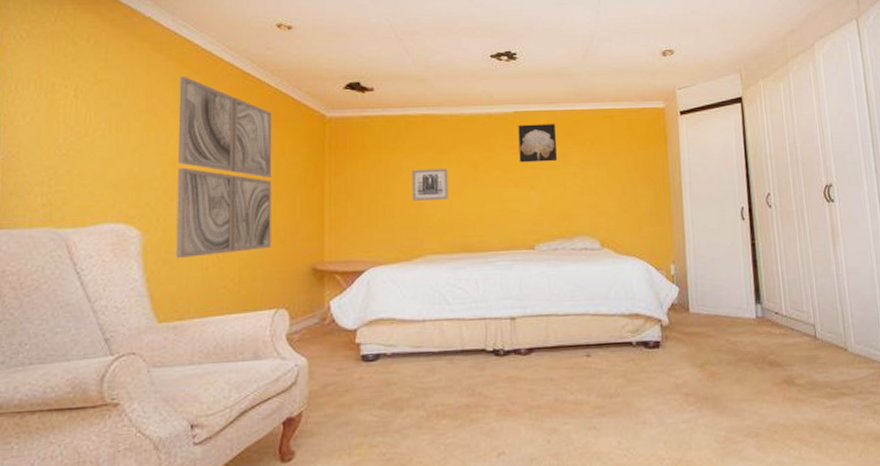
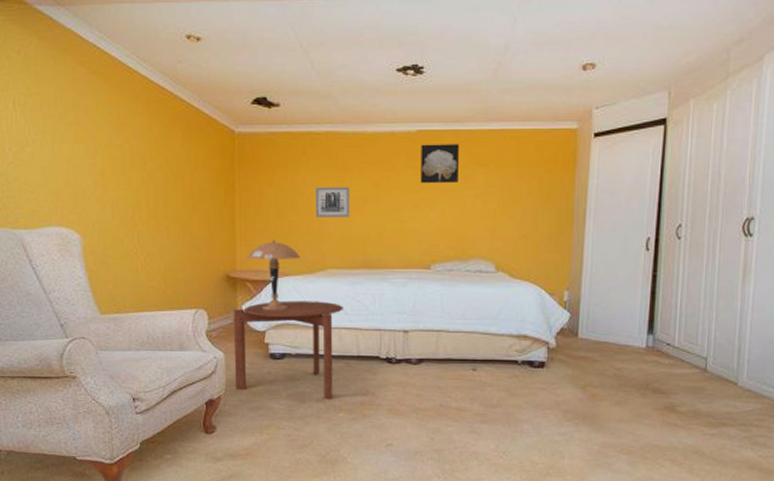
wall art: present [175,77,273,258] -> none [101,90,190,260]
side table: none [319,290,444,406] -> present [233,300,343,400]
table lamp: none [337,226,396,306] -> present [247,239,300,311]

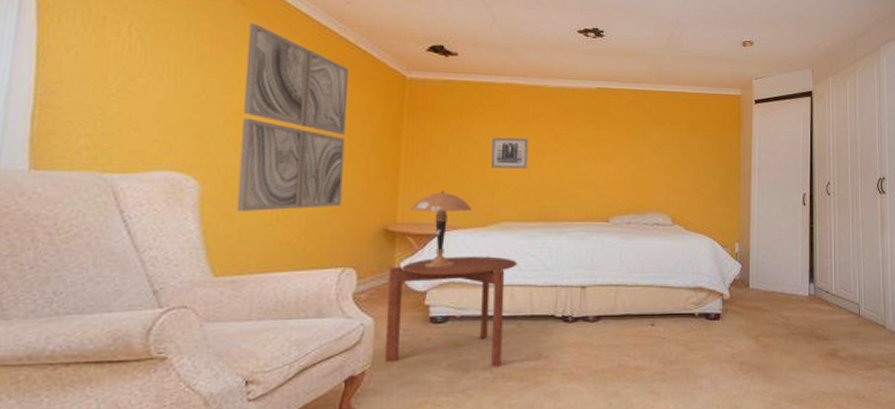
wall art: none [101,90,190,260] -> present [236,23,350,211]
wall art: present [420,144,459,184] -> none [600,101,636,139]

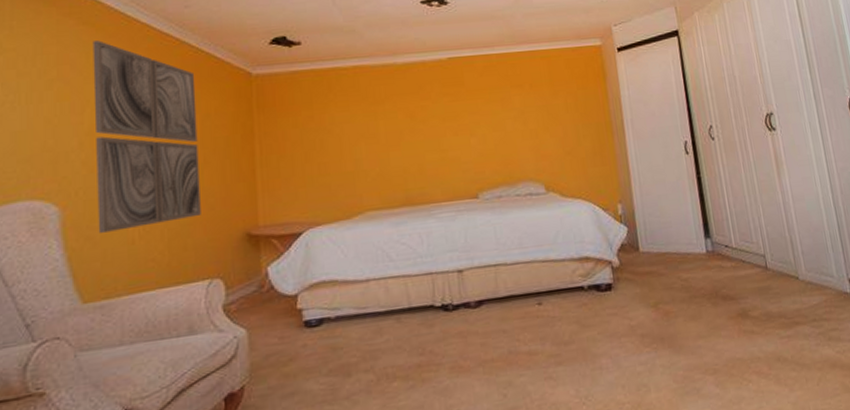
side table: present [385,256,517,367] -> none [256,249,388,376]
table lamp: present [411,190,472,268] -> none [272,185,334,270]
wall art: present [490,137,529,169] -> none [345,120,386,156]

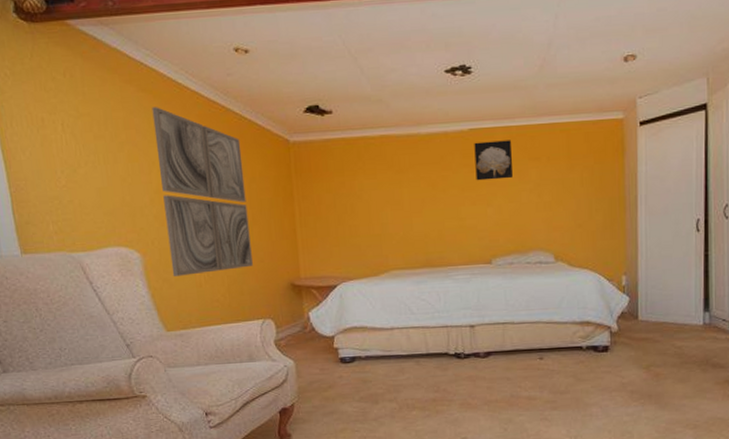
wall art: none [453,68,496,110] -> present [474,140,513,181]

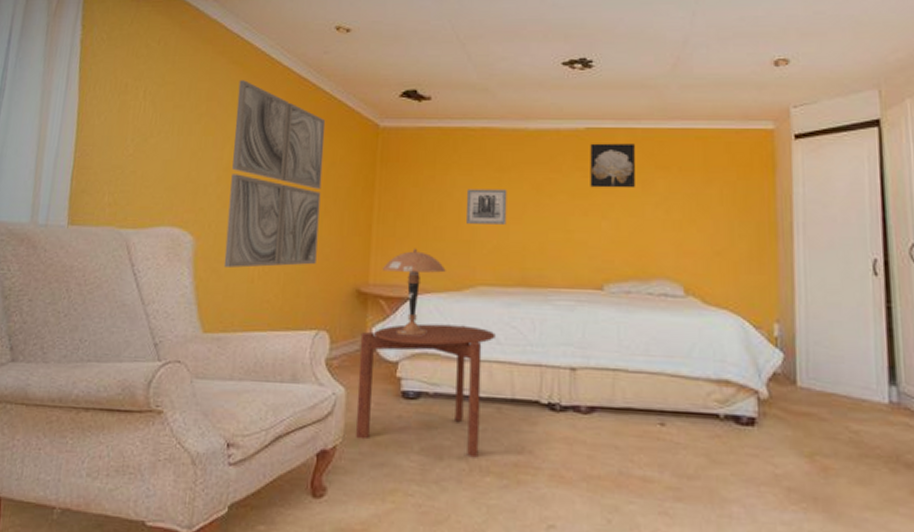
side table: none [300,302,410,399] -> present [356,323,495,458]
table lamp: none [311,244,364,316] -> present [383,248,446,336]
wall art: none [373,188,410,220] -> present [465,189,507,225]

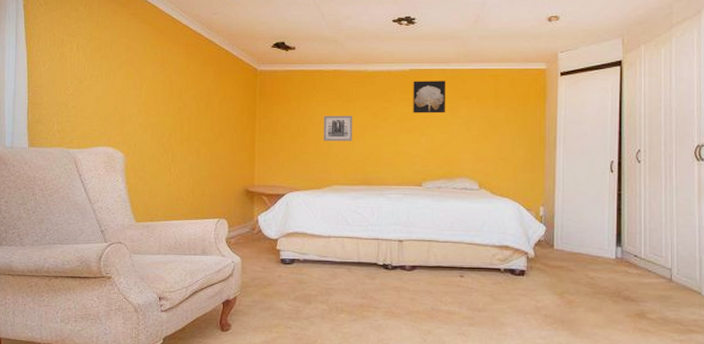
wall art: present [223,80,326,268] -> none [147,36,217,176]
side table: present [356,323,495,458] -> none [249,212,346,302]
table lamp: present [383,248,446,336] -> none [264,159,310,221]

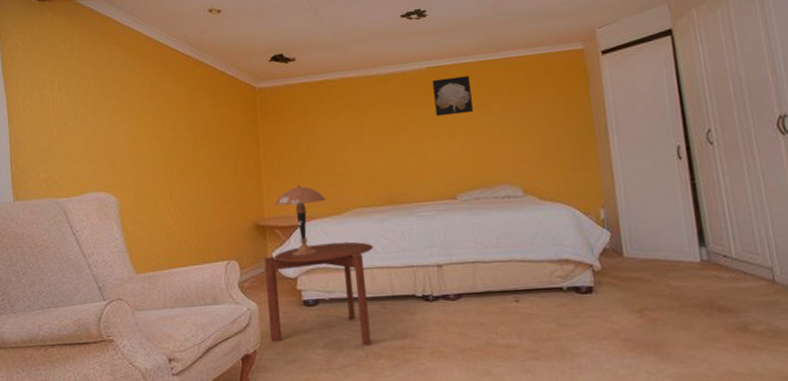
side table: none [249,212,346,302] -> present [263,241,373,346]
table lamp: none [264,159,310,221] -> present [274,184,326,256]
wall art: present [323,115,353,141] -> none [334,127,371,159]

